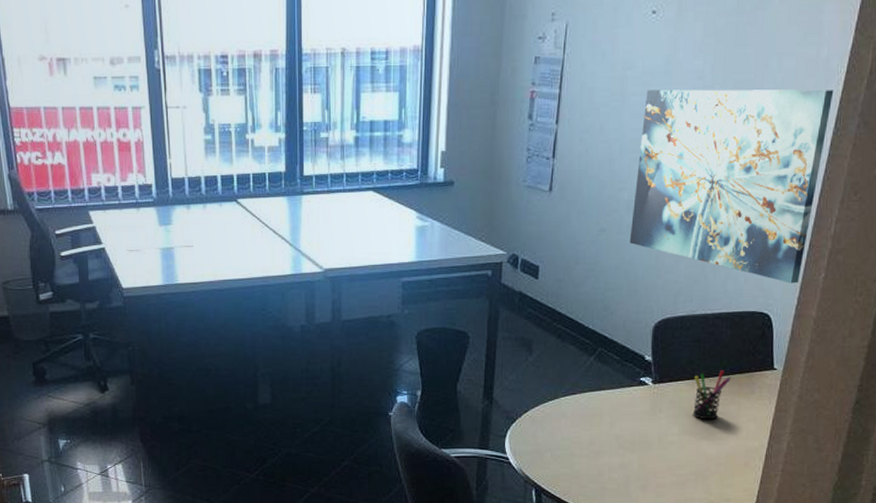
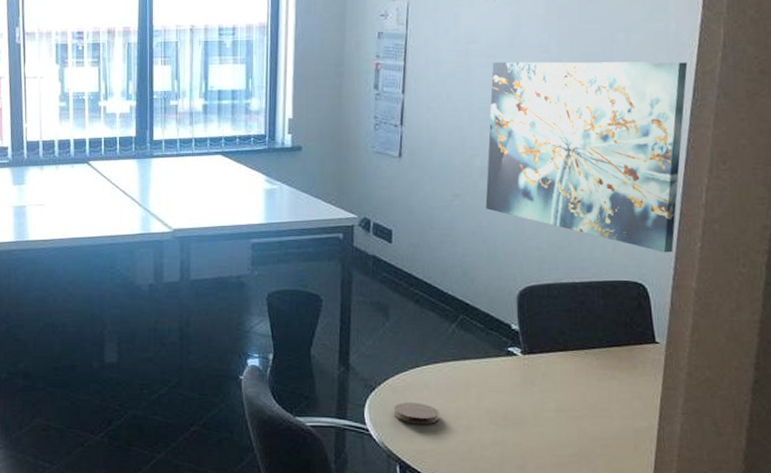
coaster: none [533,431,574,452] -> present [394,402,439,425]
pen holder: present [693,370,732,420] -> none [568,342,609,396]

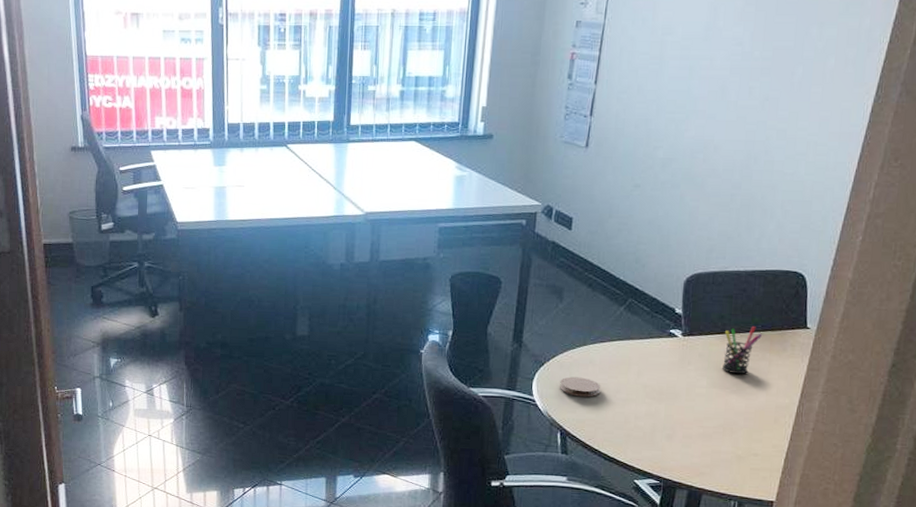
wall art: present [485,61,688,253] -> none [663,54,876,245]
pen holder: none [568,342,609,396] -> present [722,327,763,375]

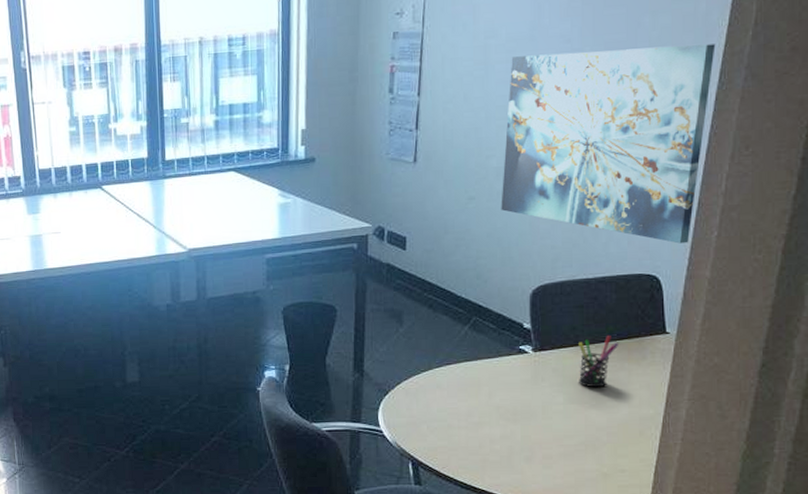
coaster: present [560,376,601,397] -> none [407,403,451,424]
wall art: none [663,54,876,245] -> present [501,44,716,244]

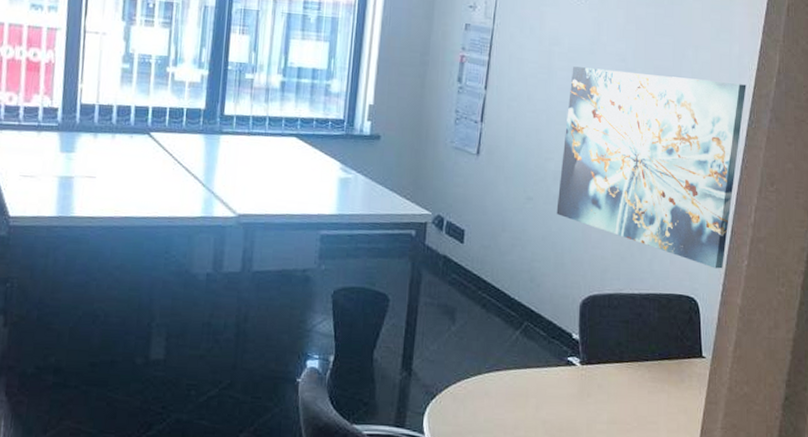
pen holder: present [579,336,620,388] -> none [622,355,661,409]

